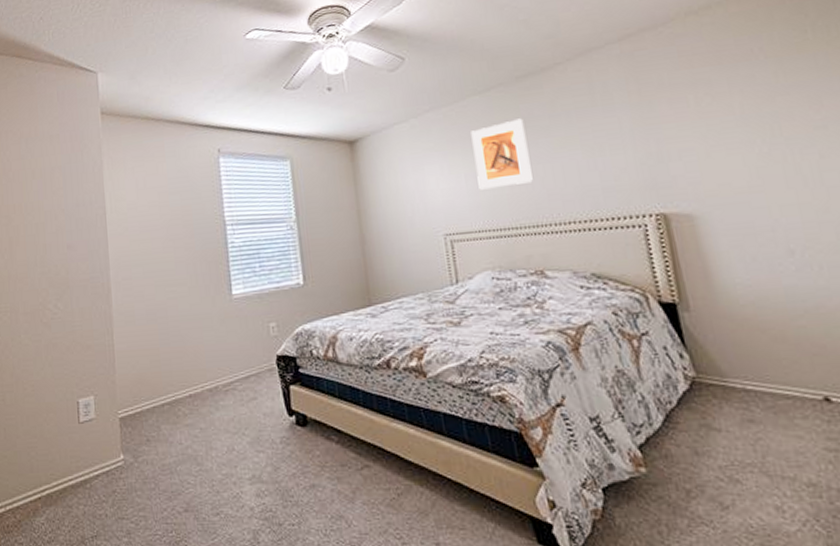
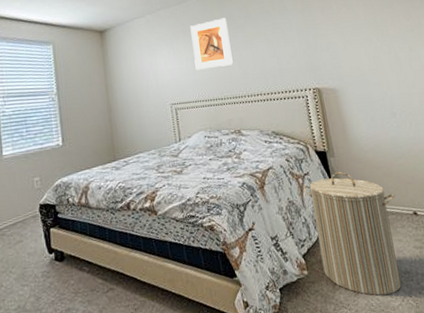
laundry hamper: none [638,333,802,515] -> present [302,172,402,296]

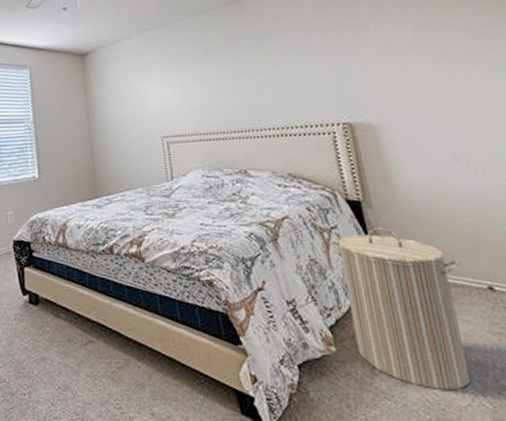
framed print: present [190,18,233,70] -> none [185,38,238,99]

